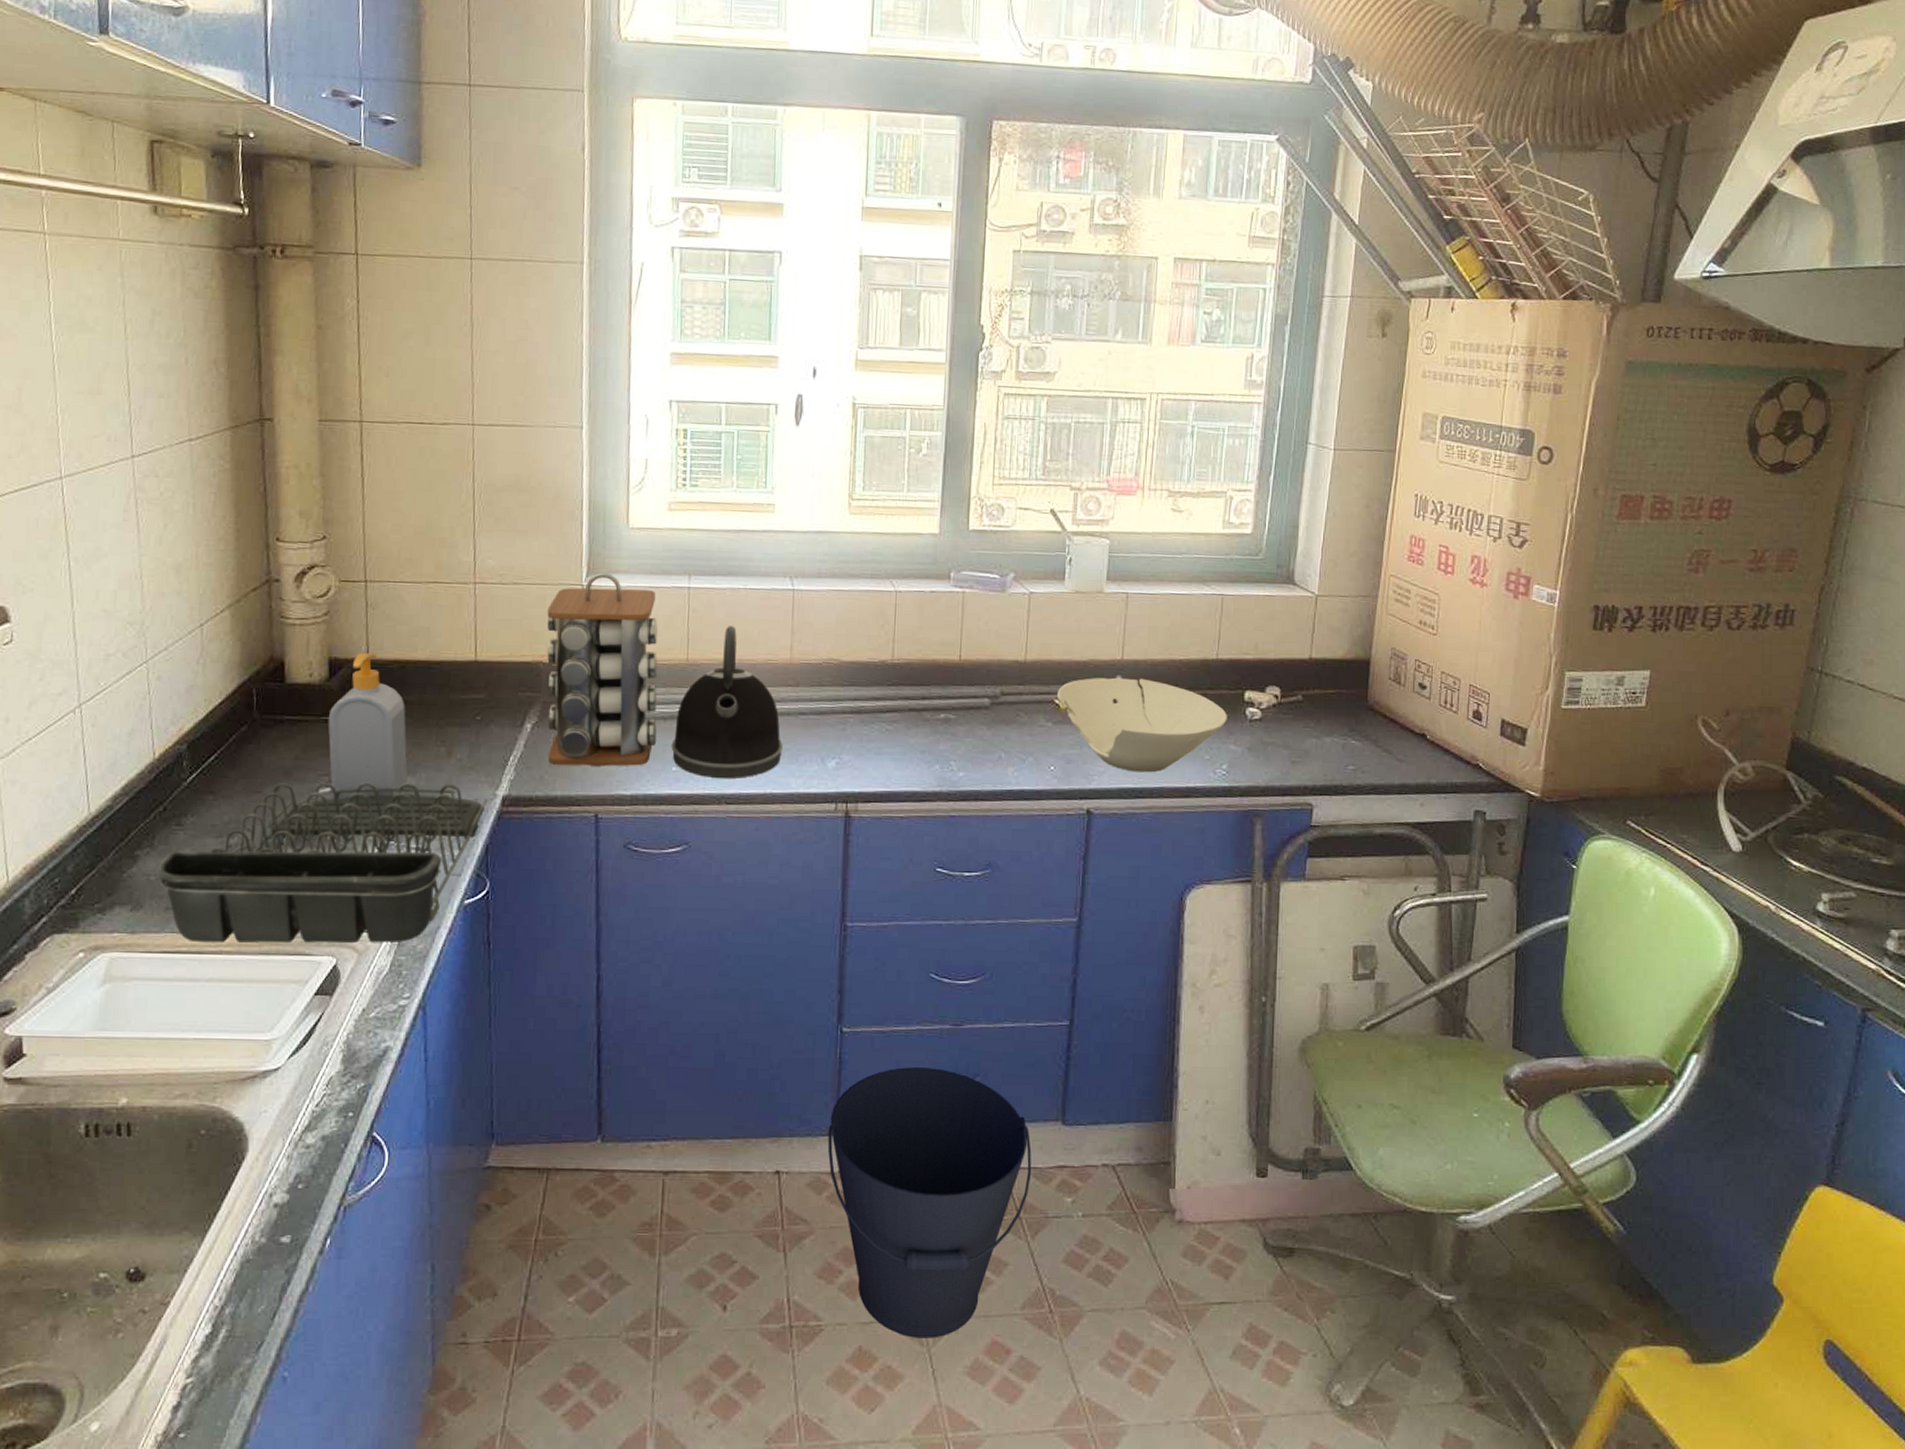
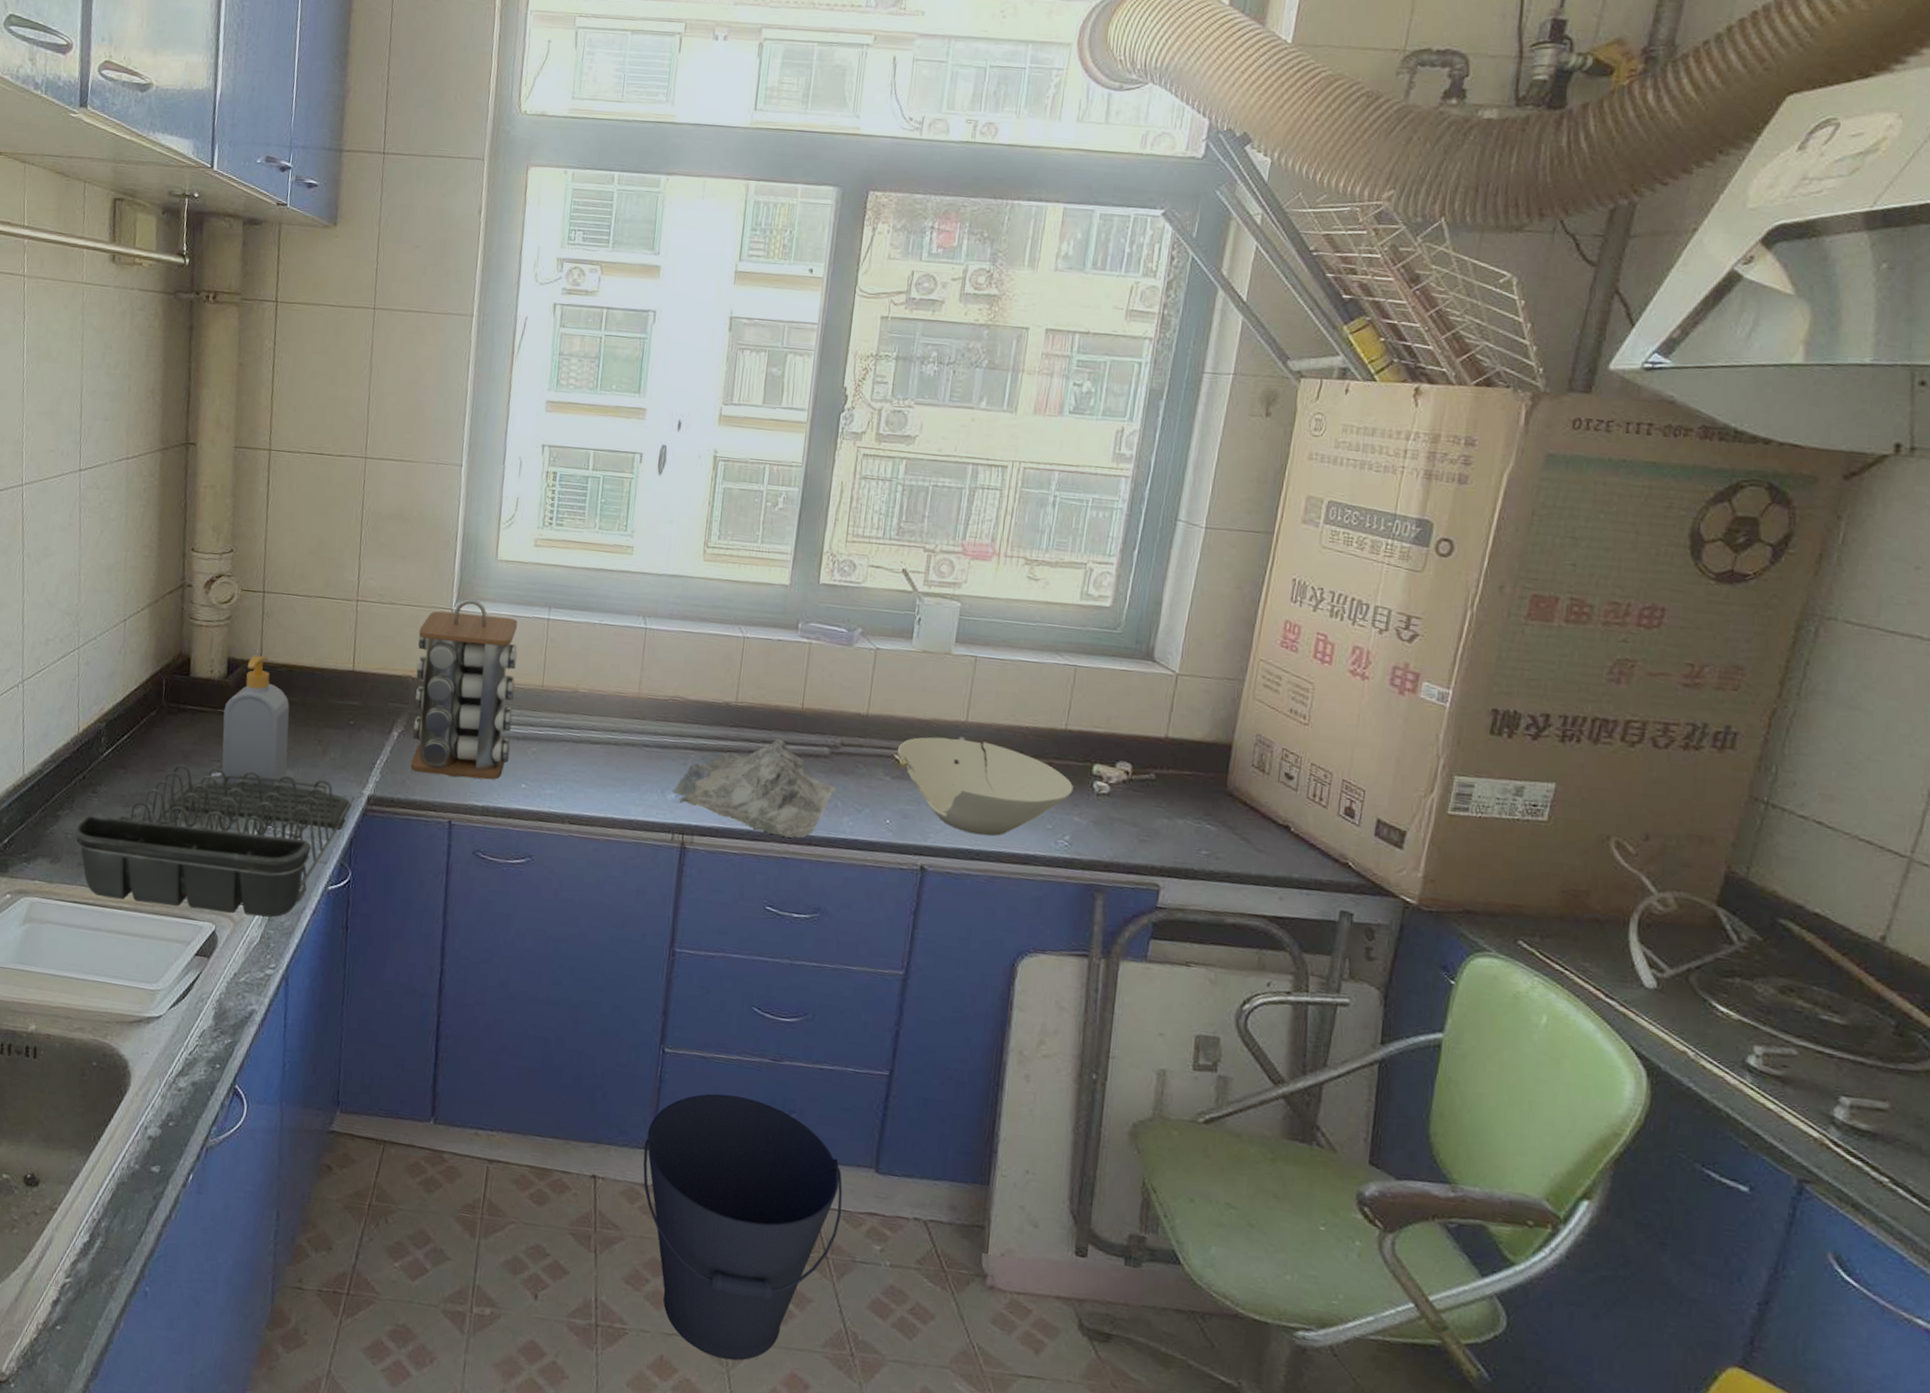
kettle: present [671,626,783,778] -> none [522,657,626,801]
plastic bag: none [833,693,999,796] -> present [673,738,837,838]

